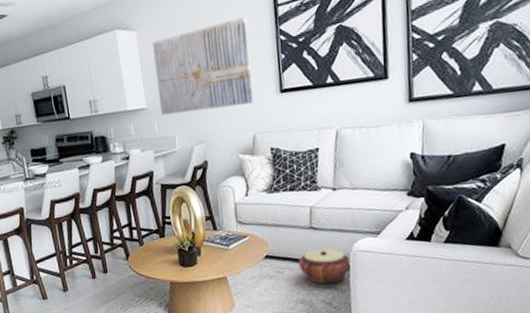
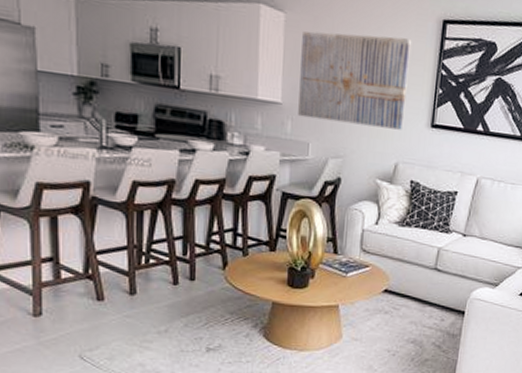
woven basket: present [298,248,351,284] -> none [416,290,467,327]

